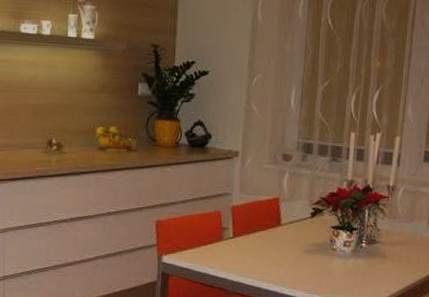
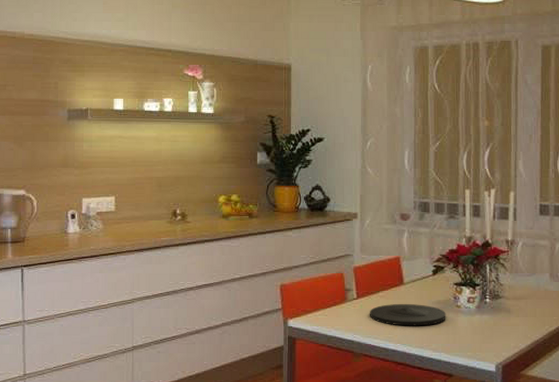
plate: none [245,244,321,268] -> present [370,304,446,326]

